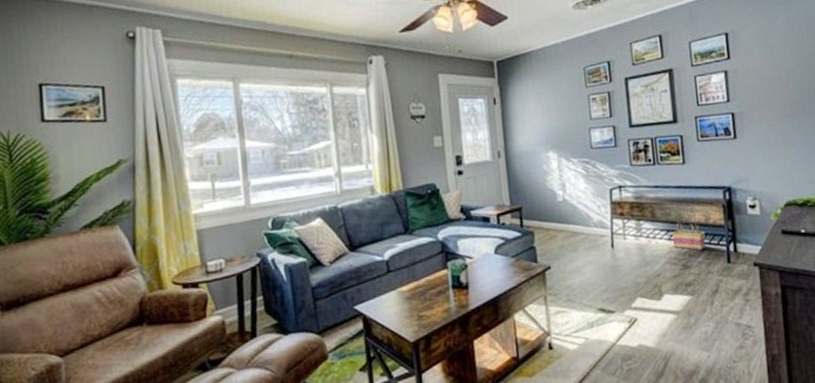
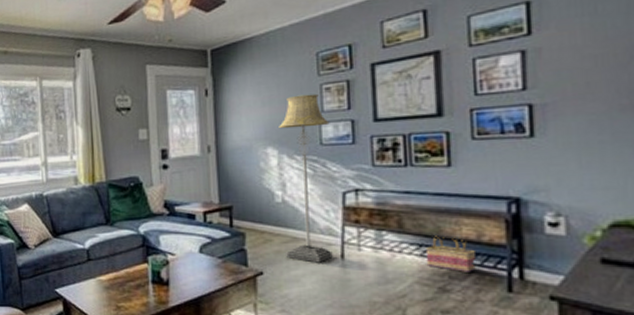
floor lamp: none [557,103,605,254] -> present [279,93,333,263]

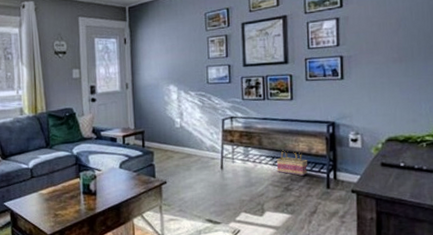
floor lamp: present [279,93,333,263] -> none [178,44,215,173]

